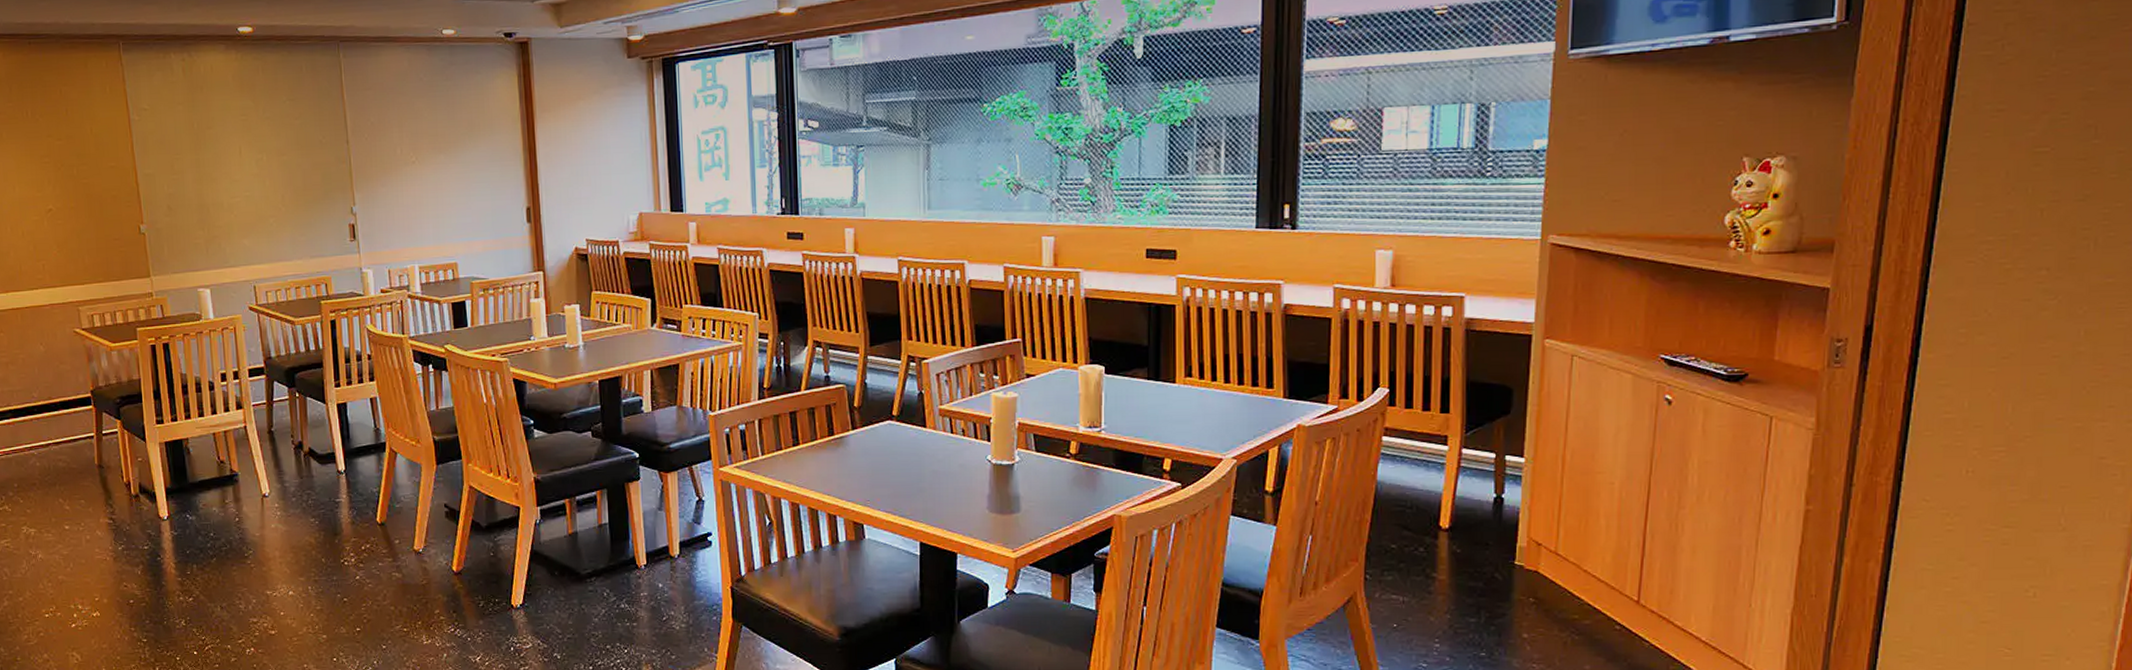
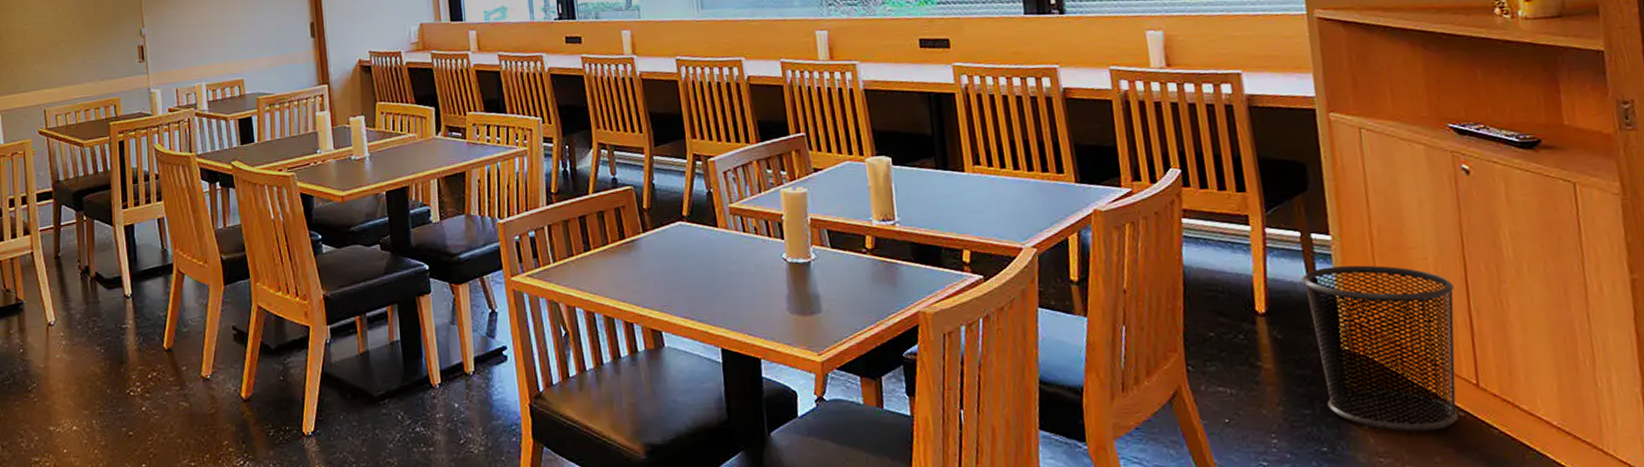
waste bin: none [1489,487,1634,641] -> present [1302,265,1459,431]

